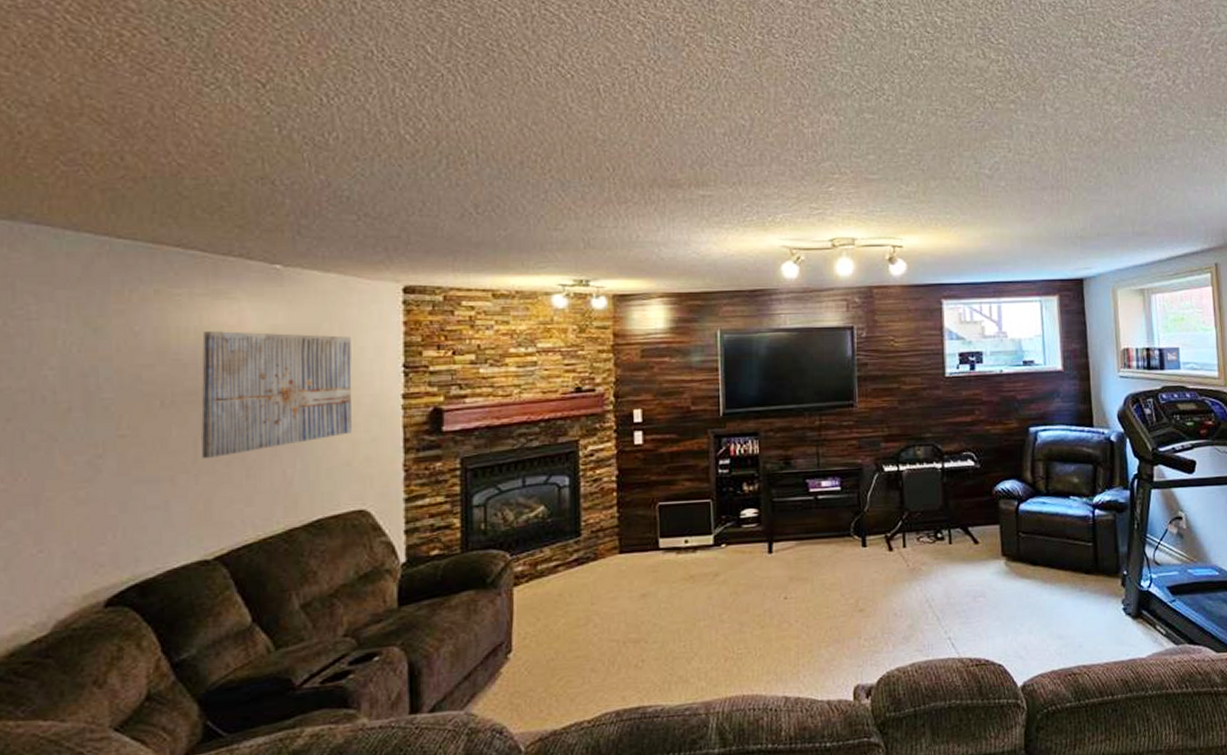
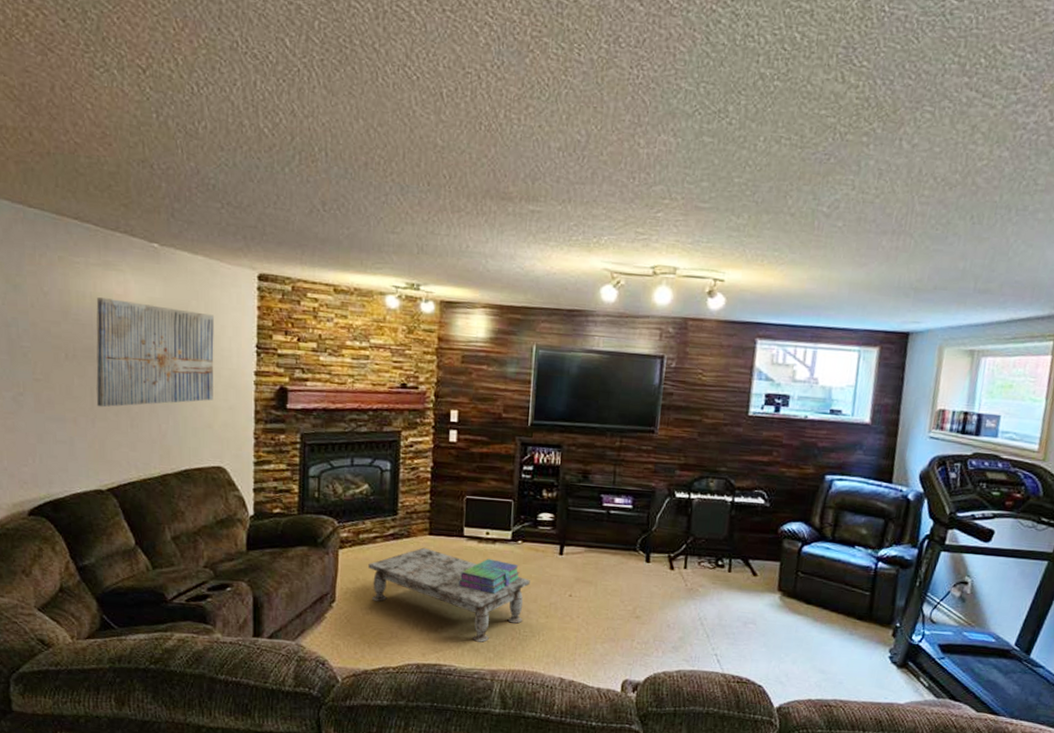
coffee table: none [550,569,739,671] -> present [368,547,530,643]
stack of books: none [658,570,727,612] -> present [459,559,520,595]

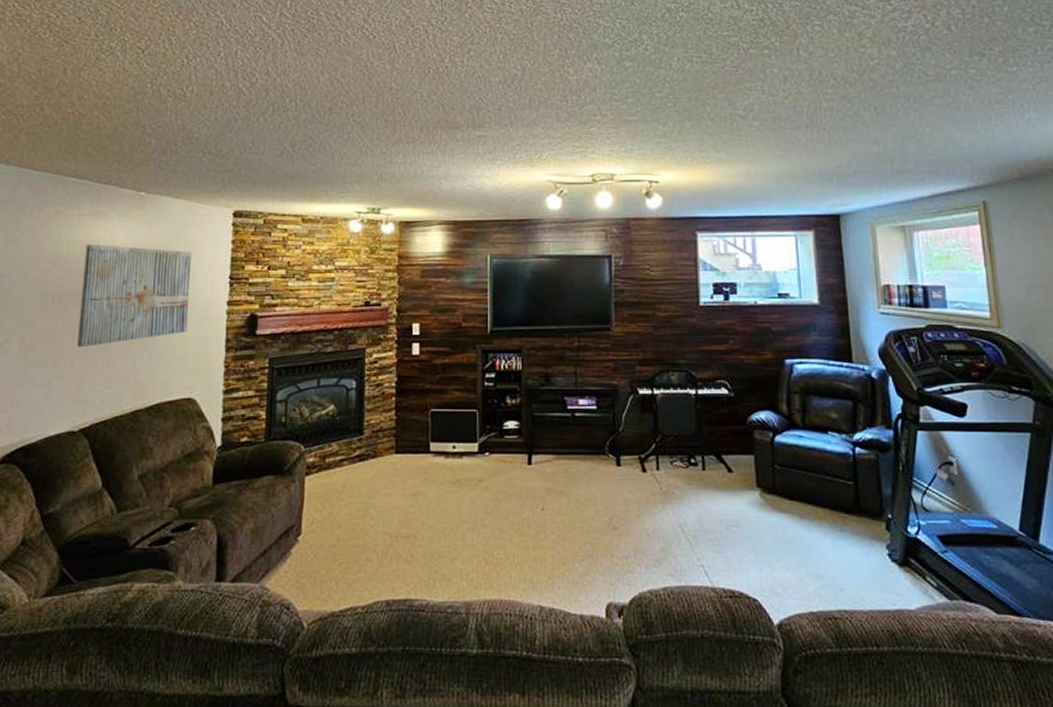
coffee table: present [368,547,530,643] -> none [335,467,500,570]
stack of books: present [459,559,520,595] -> none [427,475,489,514]

